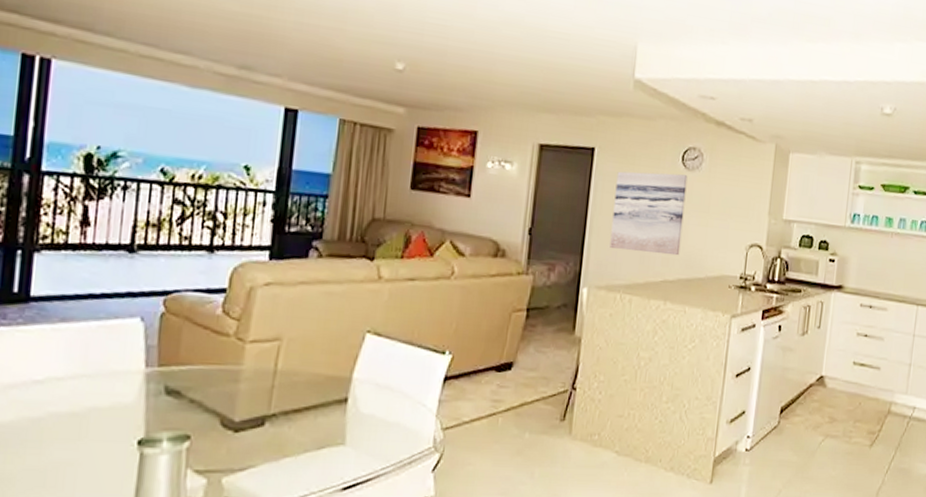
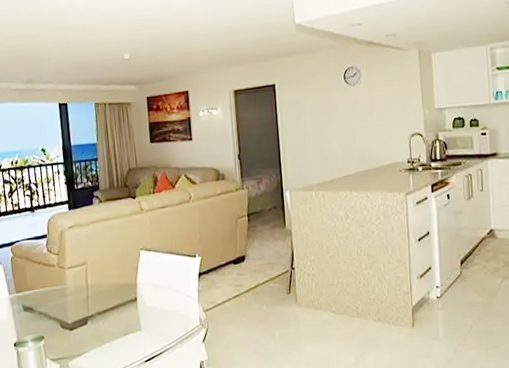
wall art: present [610,171,688,256] -> none [295,90,355,158]

